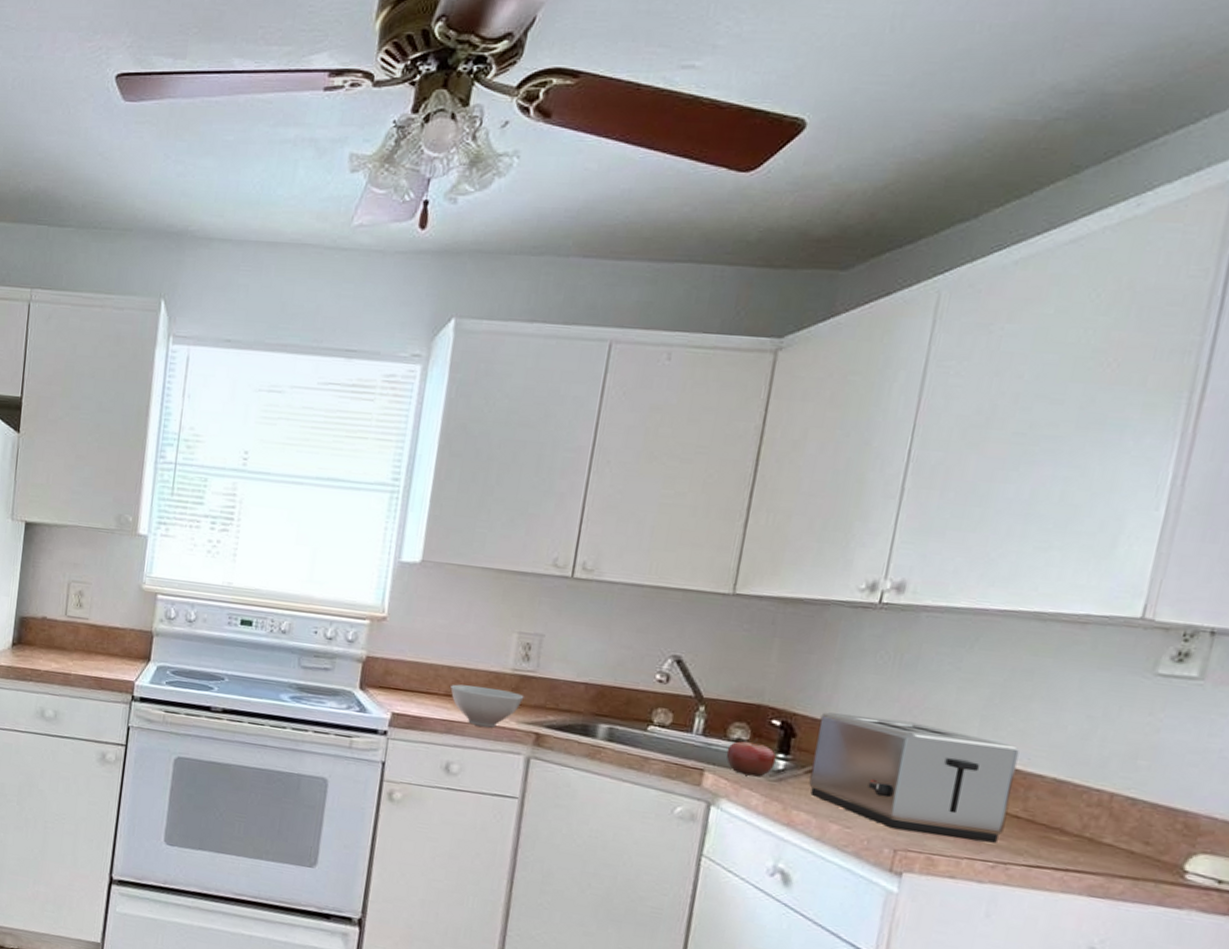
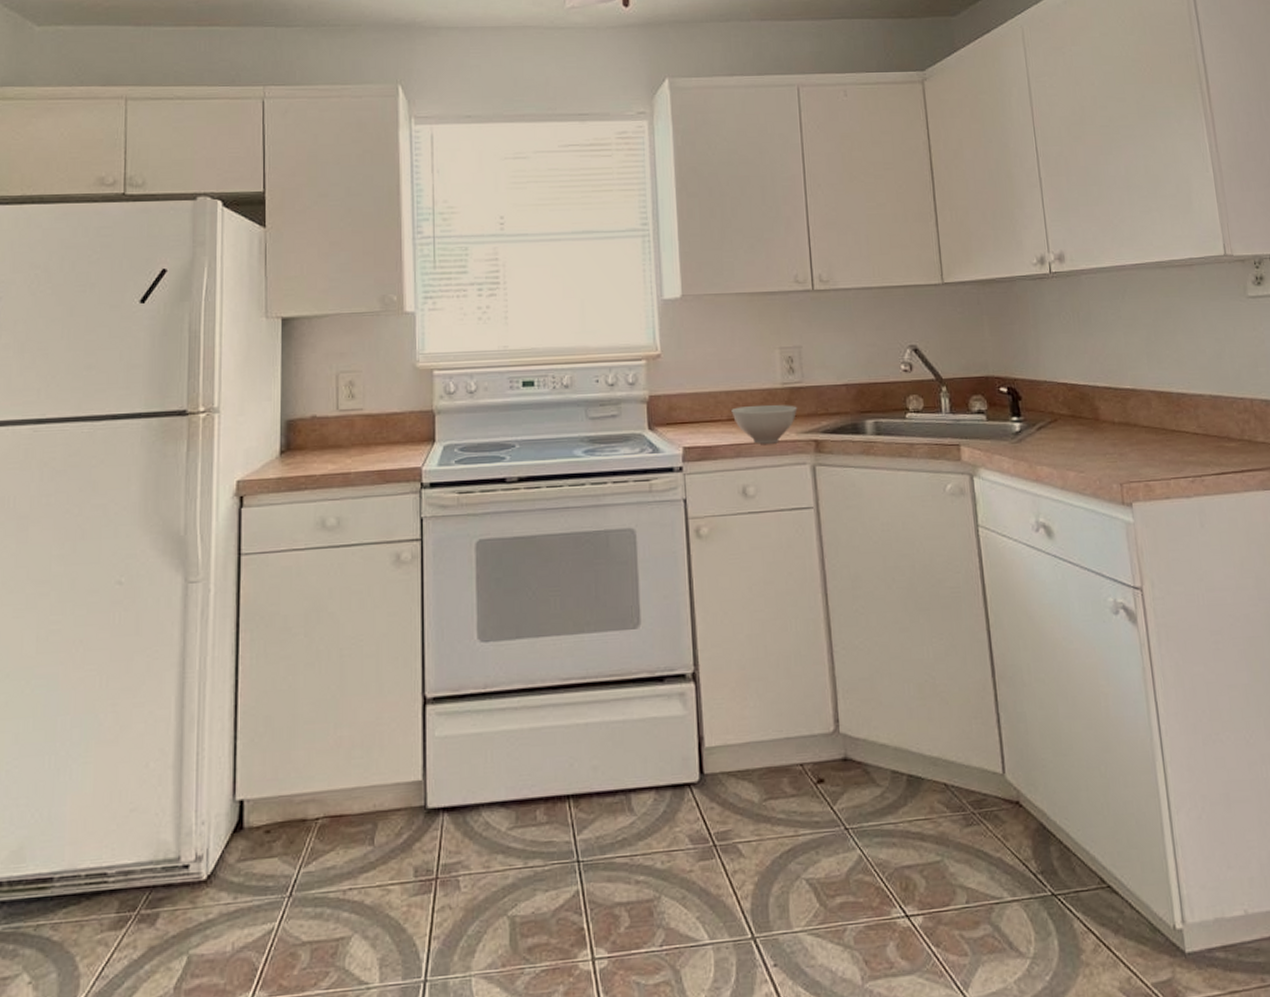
fruit: present [726,738,777,777] -> none [972,406,1013,443]
toaster: present [808,712,1019,843] -> none [1035,368,1191,466]

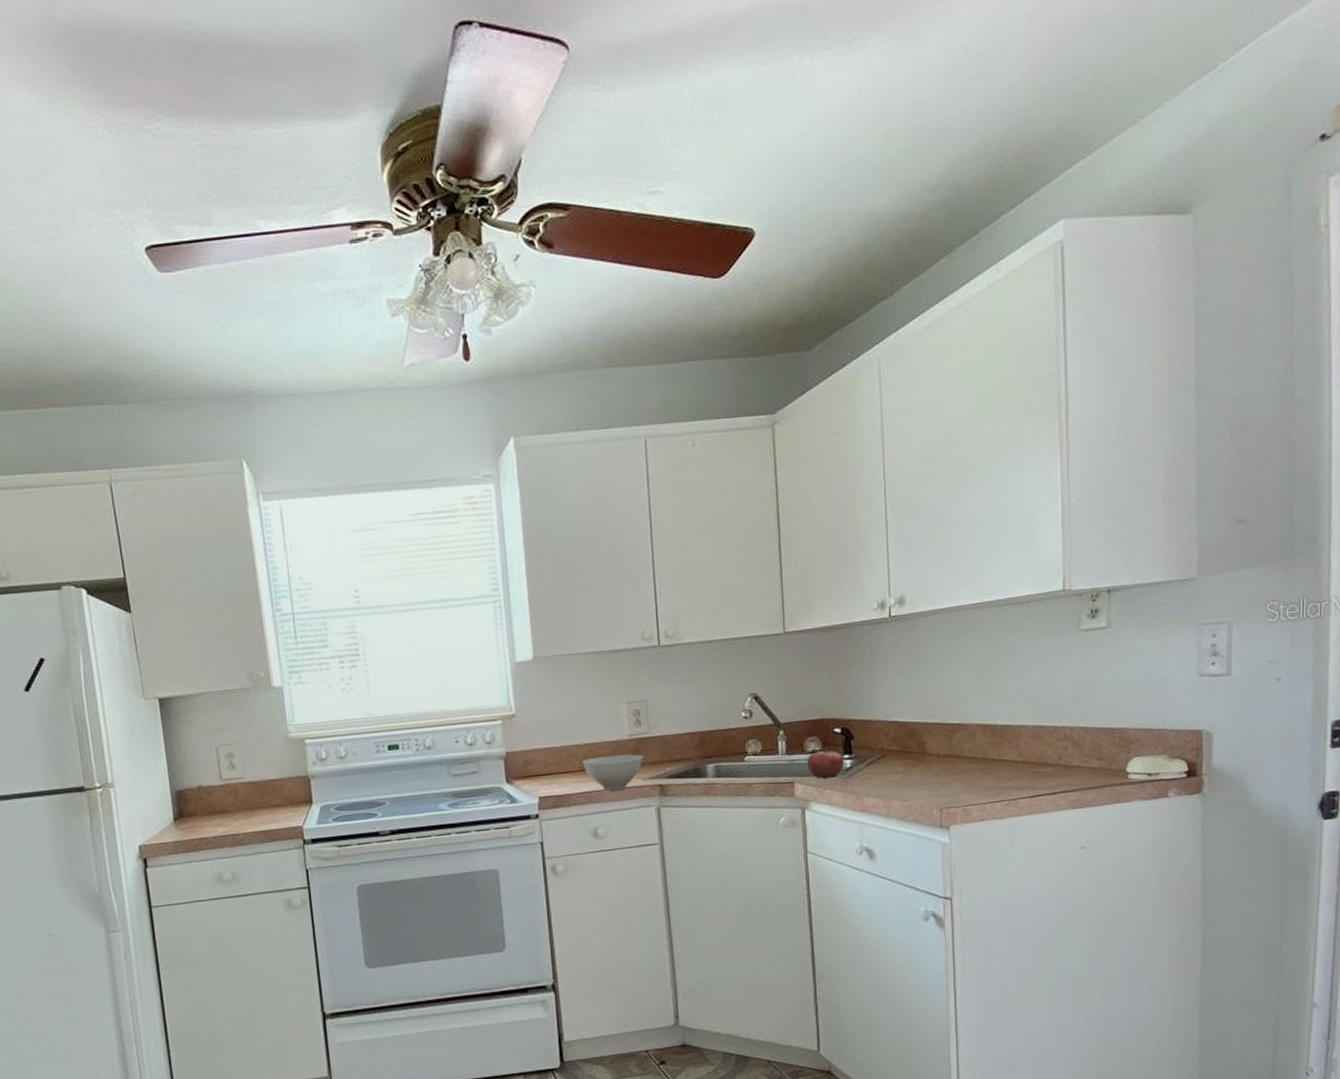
fruit: none [972,406,1013,443] -> present [807,746,844,779]

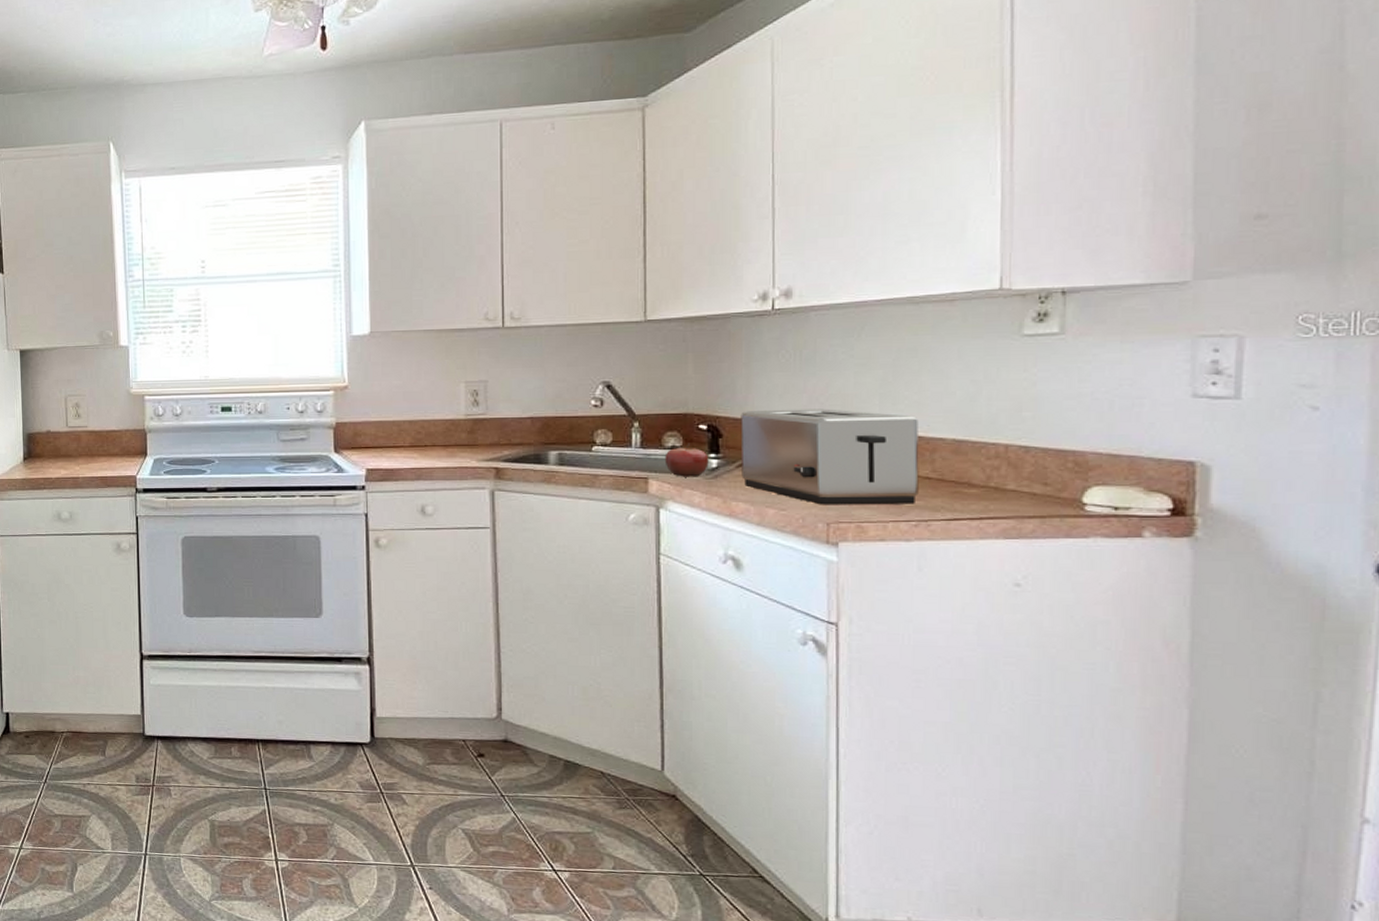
bowl: present [582,754,644,791] -> none [414,433,480,469]
toaster: none [868,705,1009,794] -> present [740,409,920,505]

